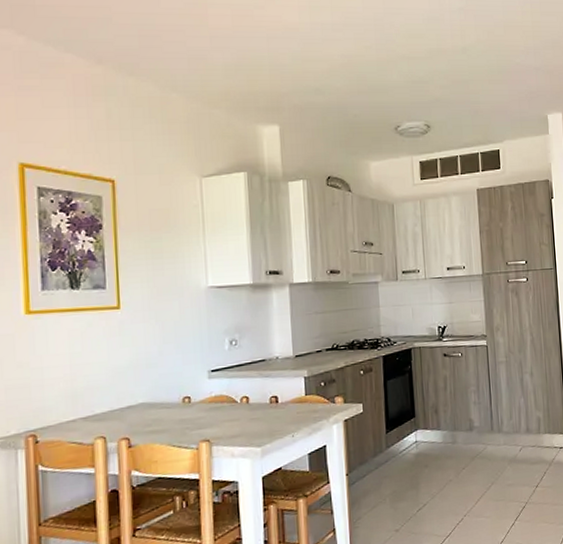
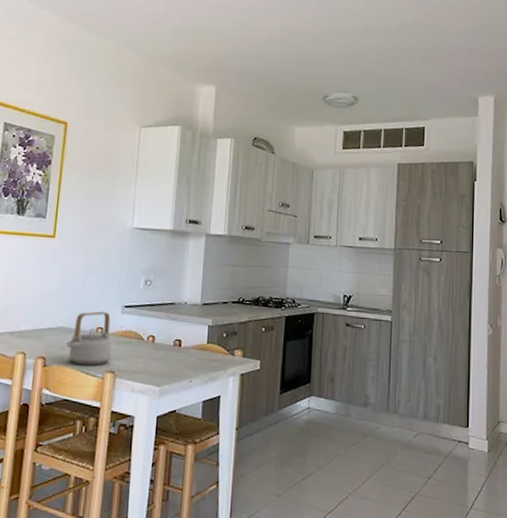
teapot: none [152,379,204,440] -> present [67,311,112,366]

